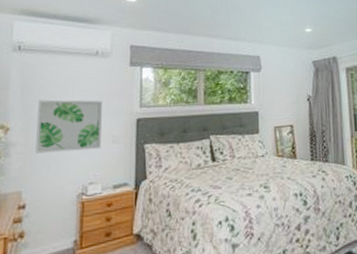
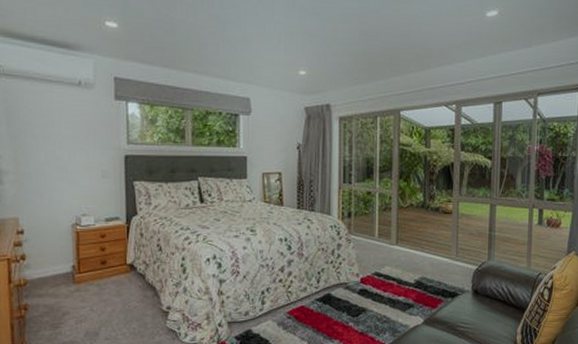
wall art: present [35,99,103,154] -> none [25,129,92,183]

